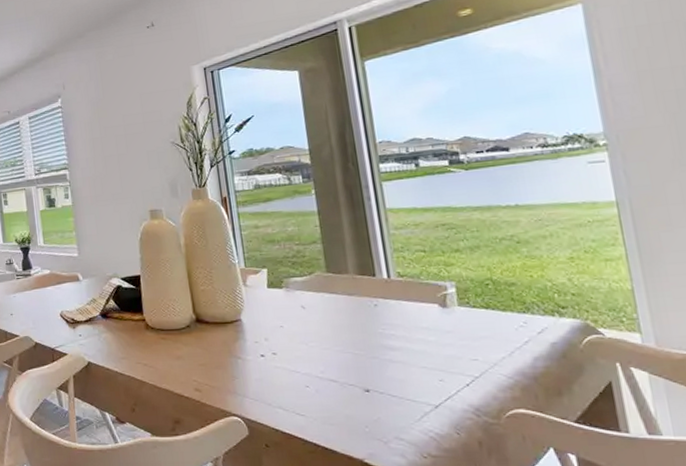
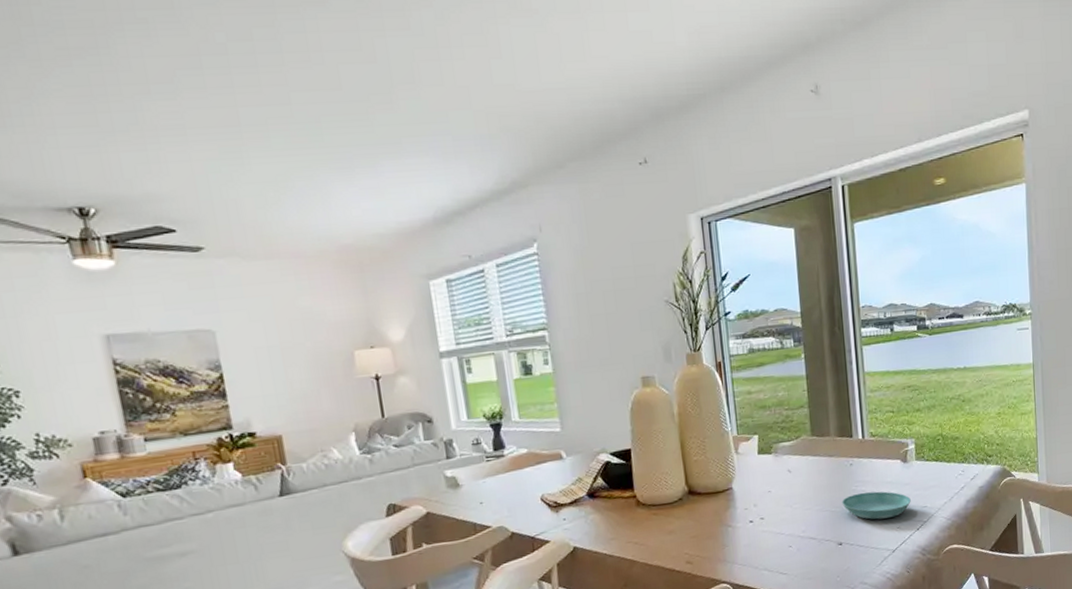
saucer: none [366,336,456,369] -> present [842,491,911,520]

